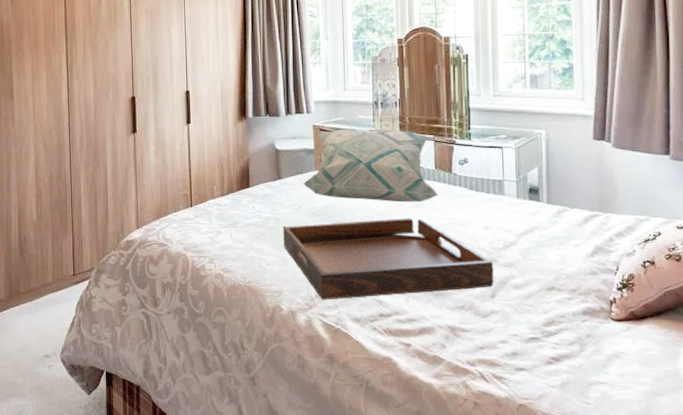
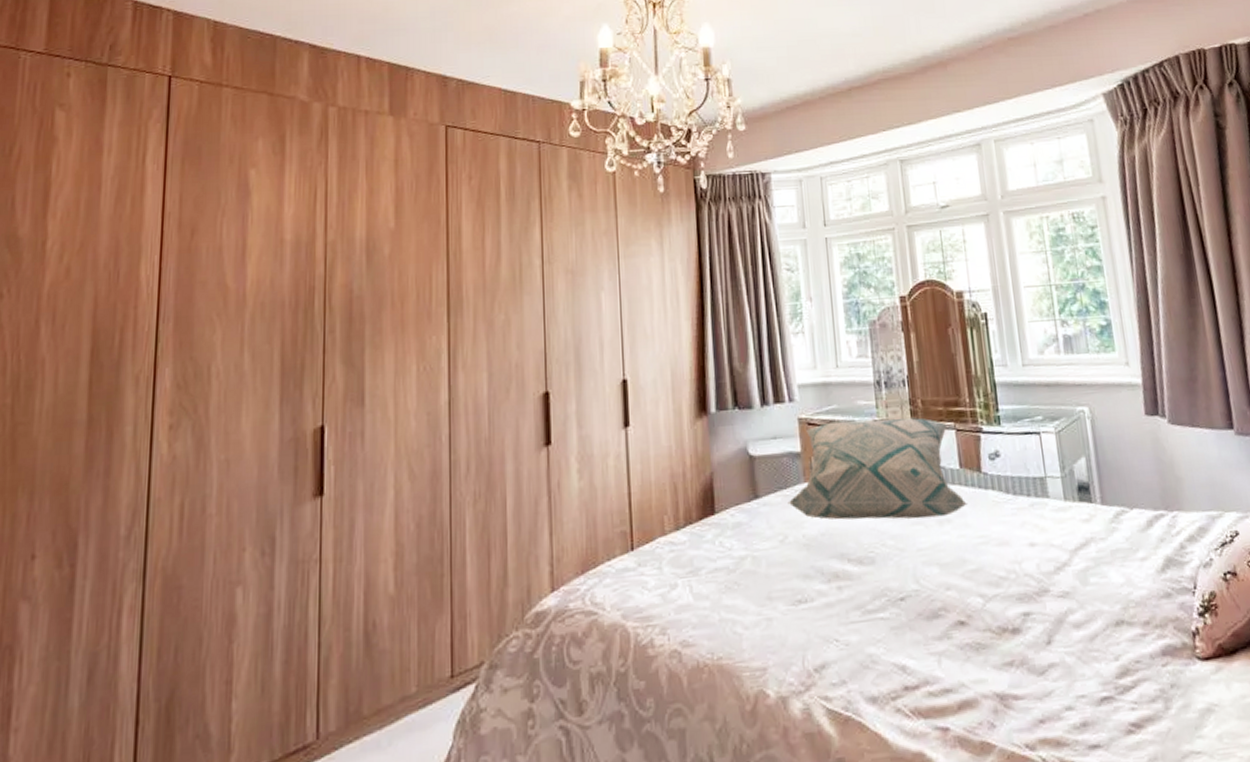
serving tray: present [283,218,494,300] -> none [764,540,1049,675]

